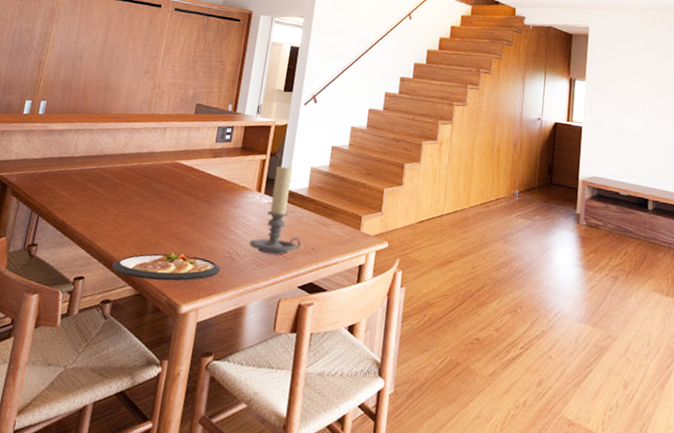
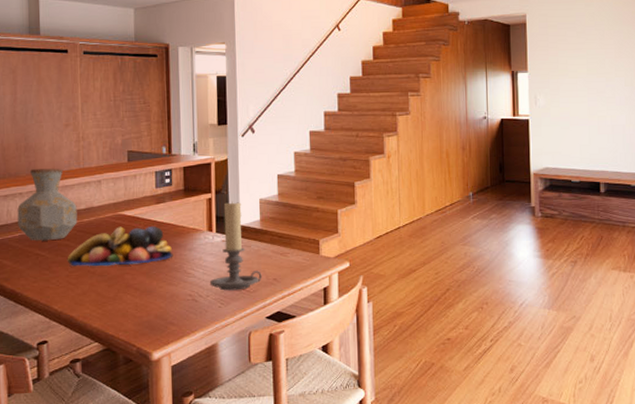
vase: none [82,108,140,179] -> present [17,168,78,241]
dish: present [112,252,221,281] -> none [74,303,185,334]
fruit bowl: none [119,174,220,214] -> present [67,225,173,267]

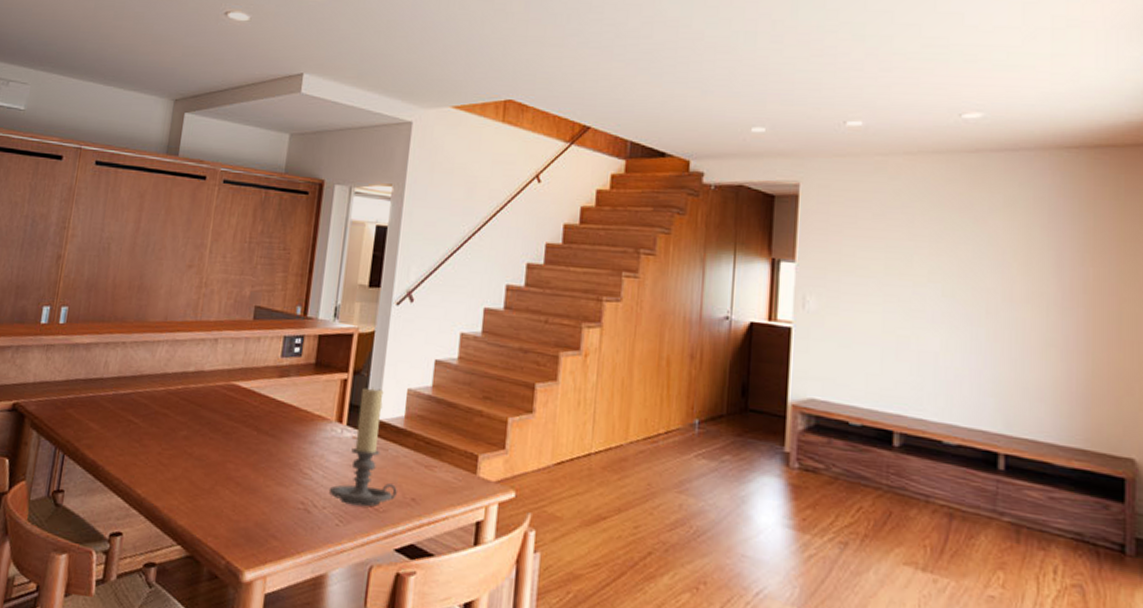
vase: present [17,168,78,241] -> none [114,315,185,406]
fruit bowl: present [67,225,173,267] -> none [162,400,290,452]

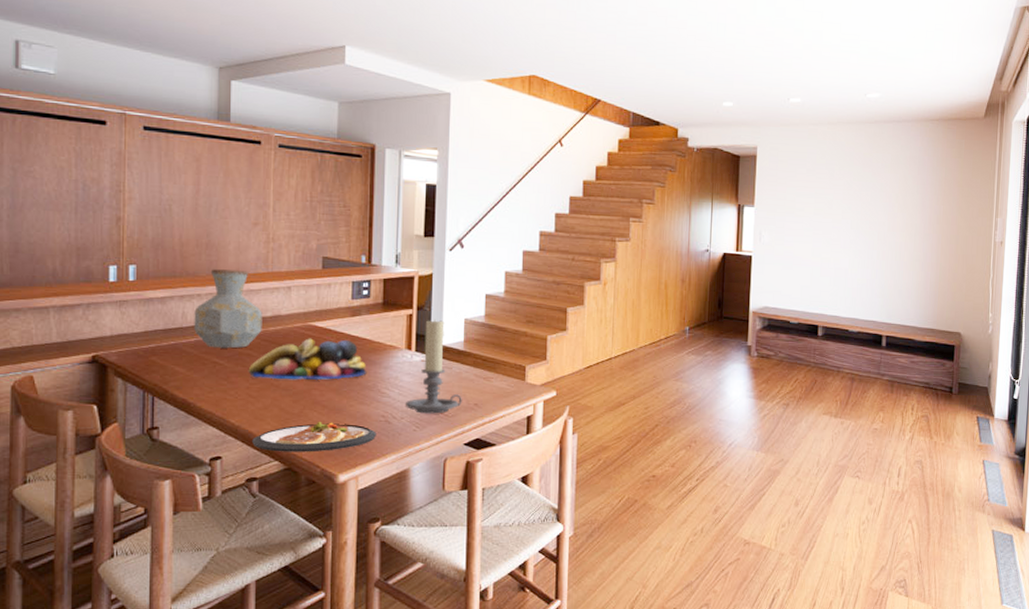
vase: none [114,315,185,406] -> present [194,269,262,349]
dish: none [156,502,293,540] -> present [252,422,376,452]
fruit bowl: none [162,400,290,452] -> present [248,338,367,380]

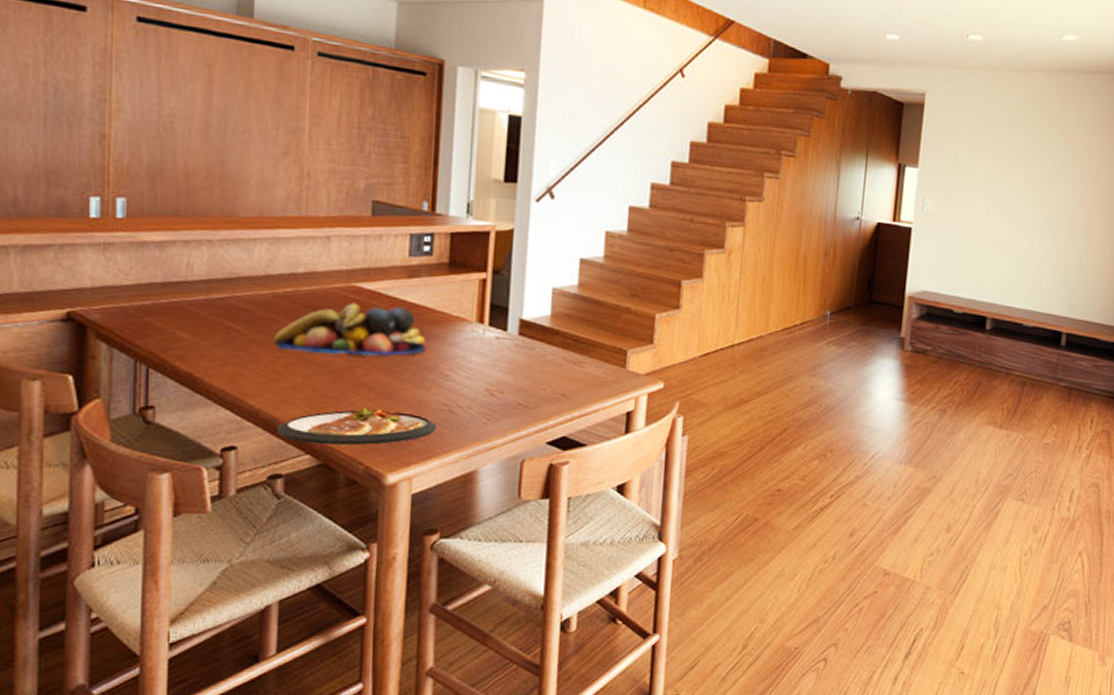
vase: present [194,269,262,349] -> none [202,208,293,311]
candle holder: present [406,319,462,414] -> none [475,286,546,405]

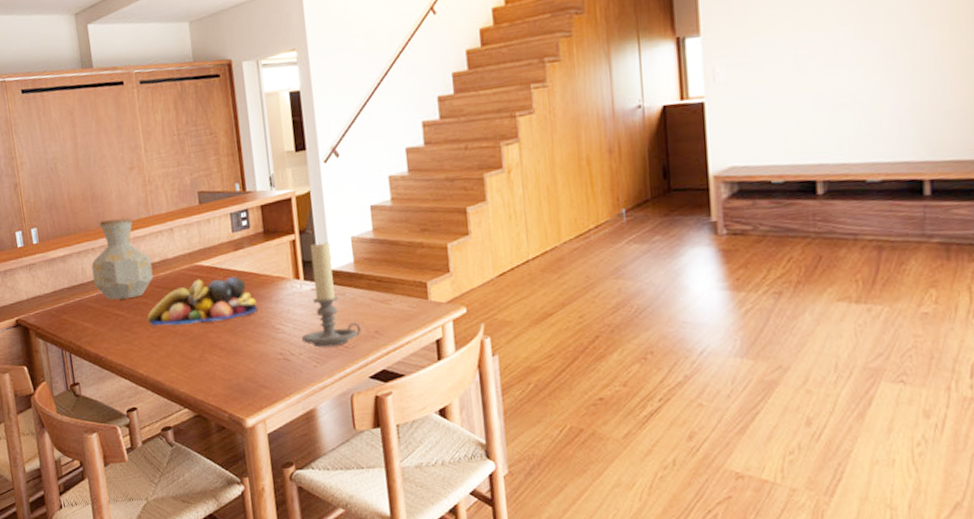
vase: none [202,208,293,311] -> present [91,218,154,300]
dish: present [277,408,436,446] -> none [161,365,277,400]
candle holder: none [475,286,546,405] -> present [302,241,361,348]

